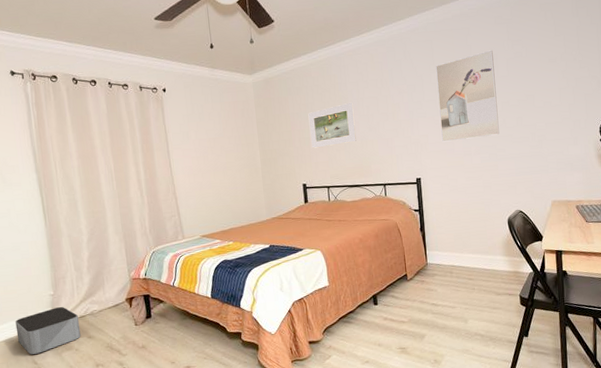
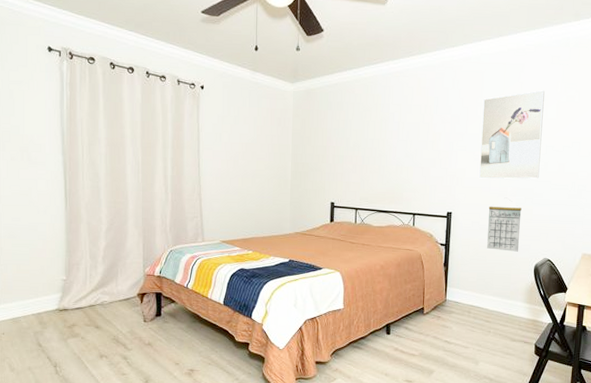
storage bin: present [15,306,81,355] -> none [24,292,89,337]
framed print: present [308,102,356,148] -> none [345,125,393,168]
calendar: none [455,158,490,209] -> present [487,200,522,252]

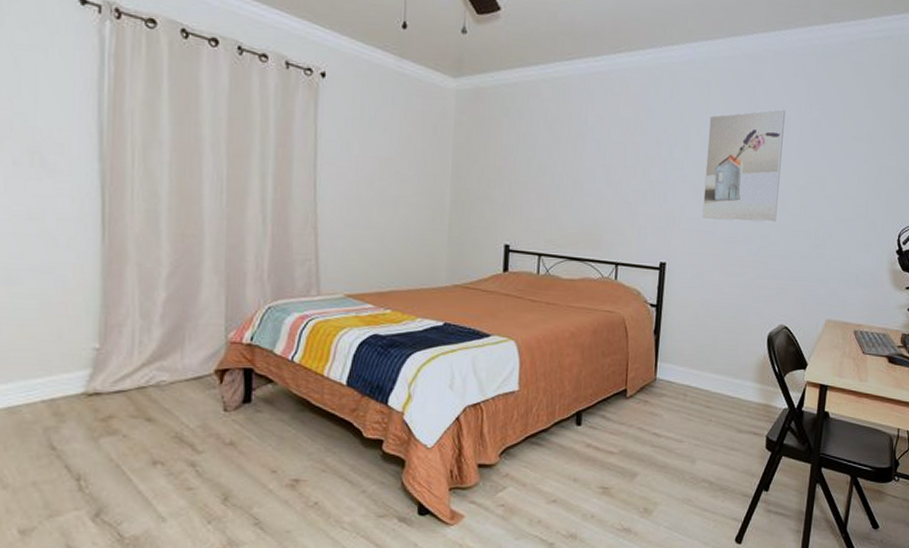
calendar: present [487,200,522,252] -> none [710,248,754,316]

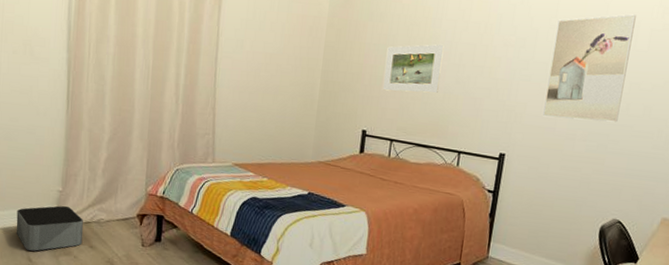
storage bin: none [28,367,136,435] -> present [16,205,84,251]
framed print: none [525,143,592,199] -> present [382,44,444,93]

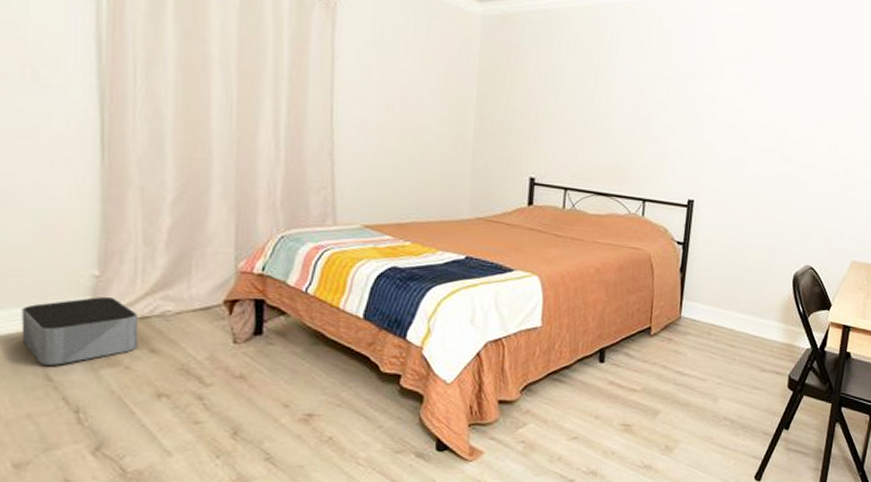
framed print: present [382,44,444,93] -> none [552,75,622,133]
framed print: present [543,14,636,123] -> none [731,47,819,162]

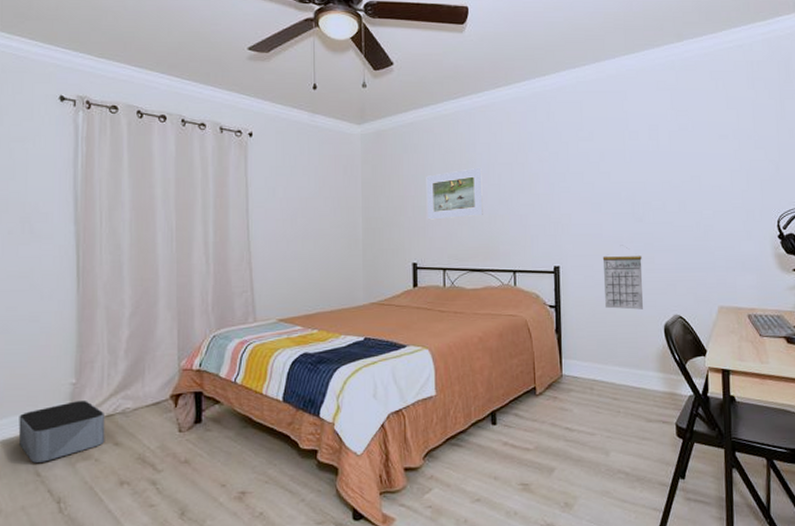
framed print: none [552,75,622,133] -> present [426,167,483,220]
calendar: none [736,187,783,256] -> present [602,247,643,310]

